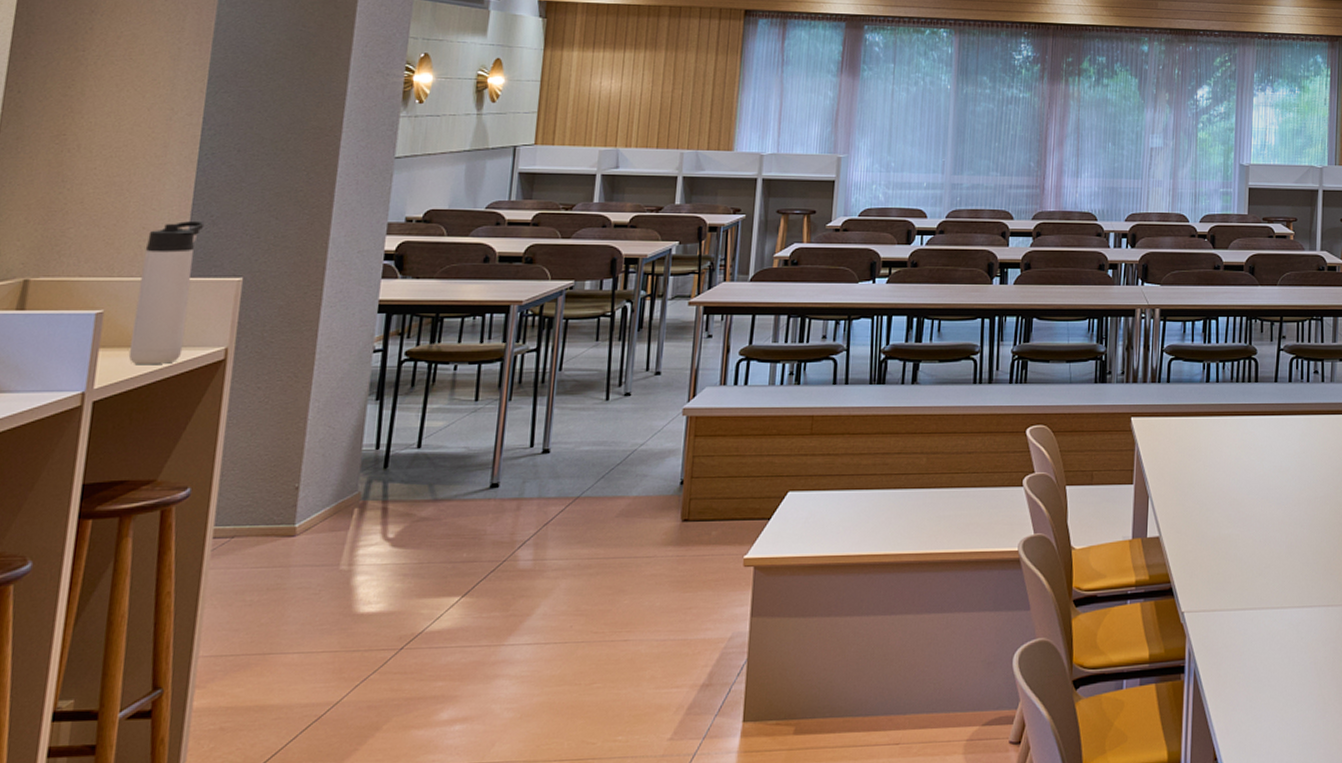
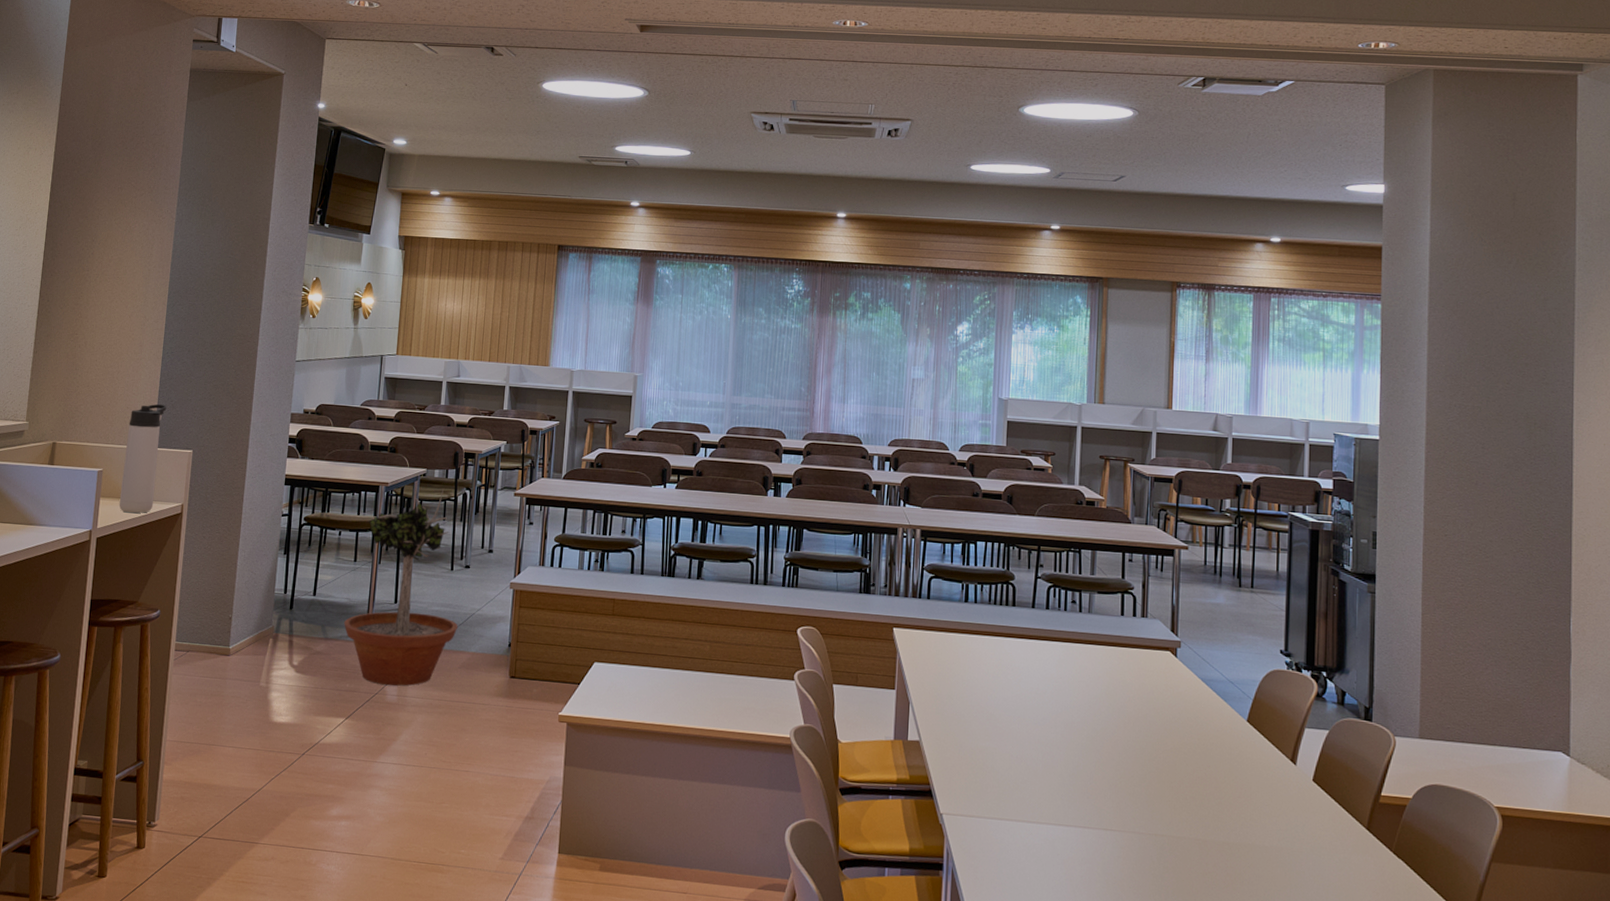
potted tree: none [460,303,615,548] -> present [344,488,458,686]

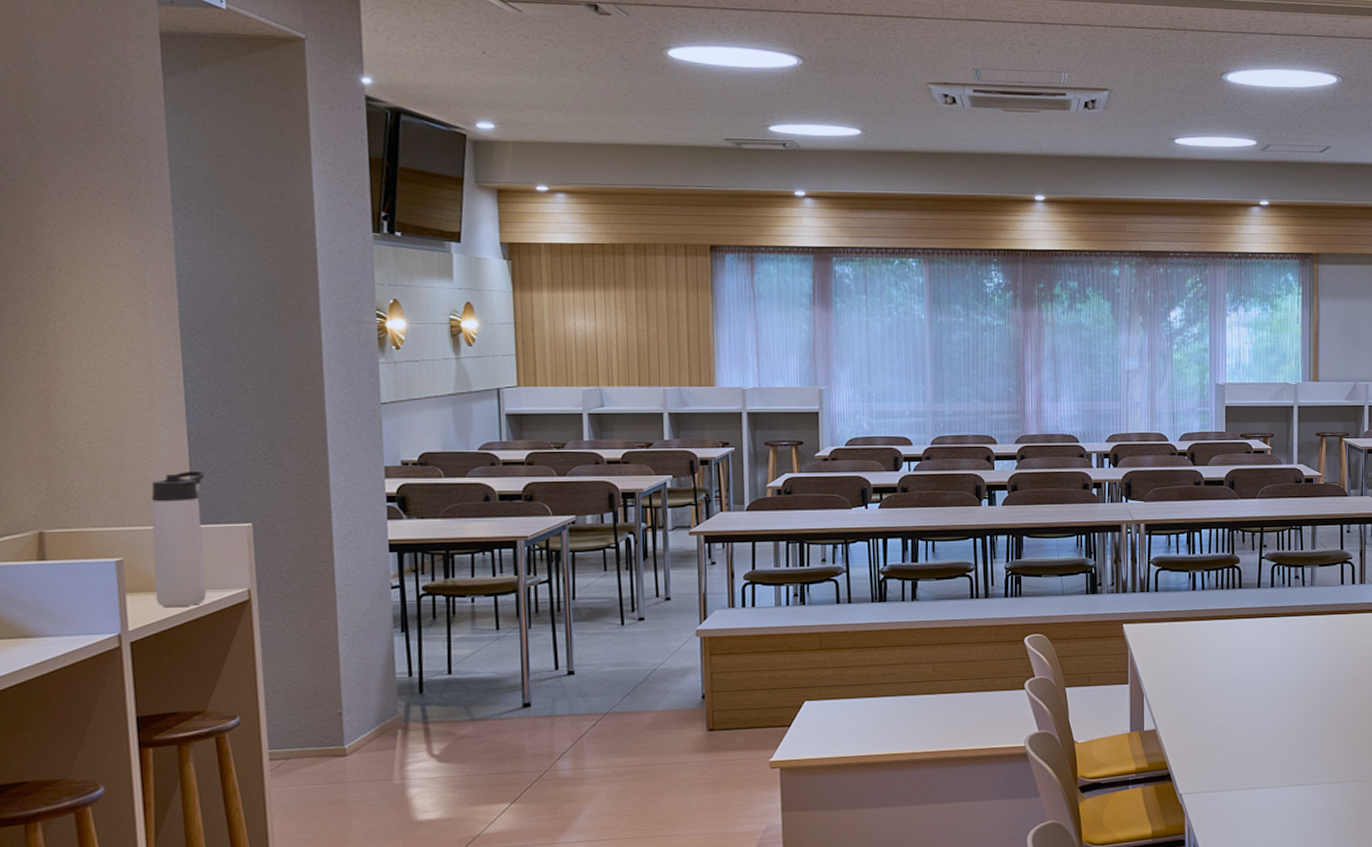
potted tree: present [344,488,458,686] -> none [493,536,639,760]

